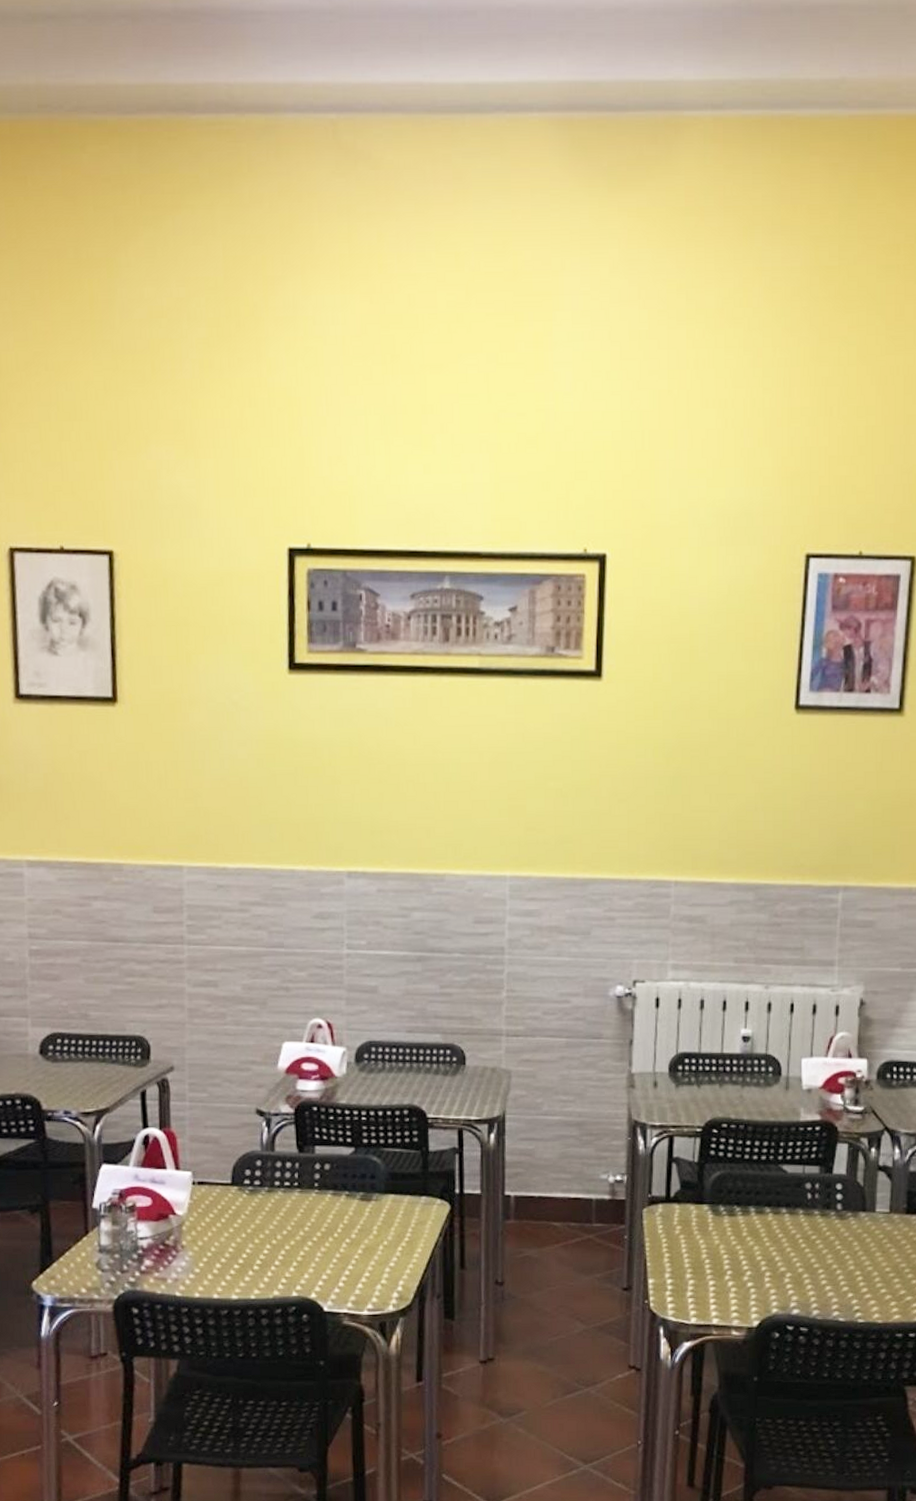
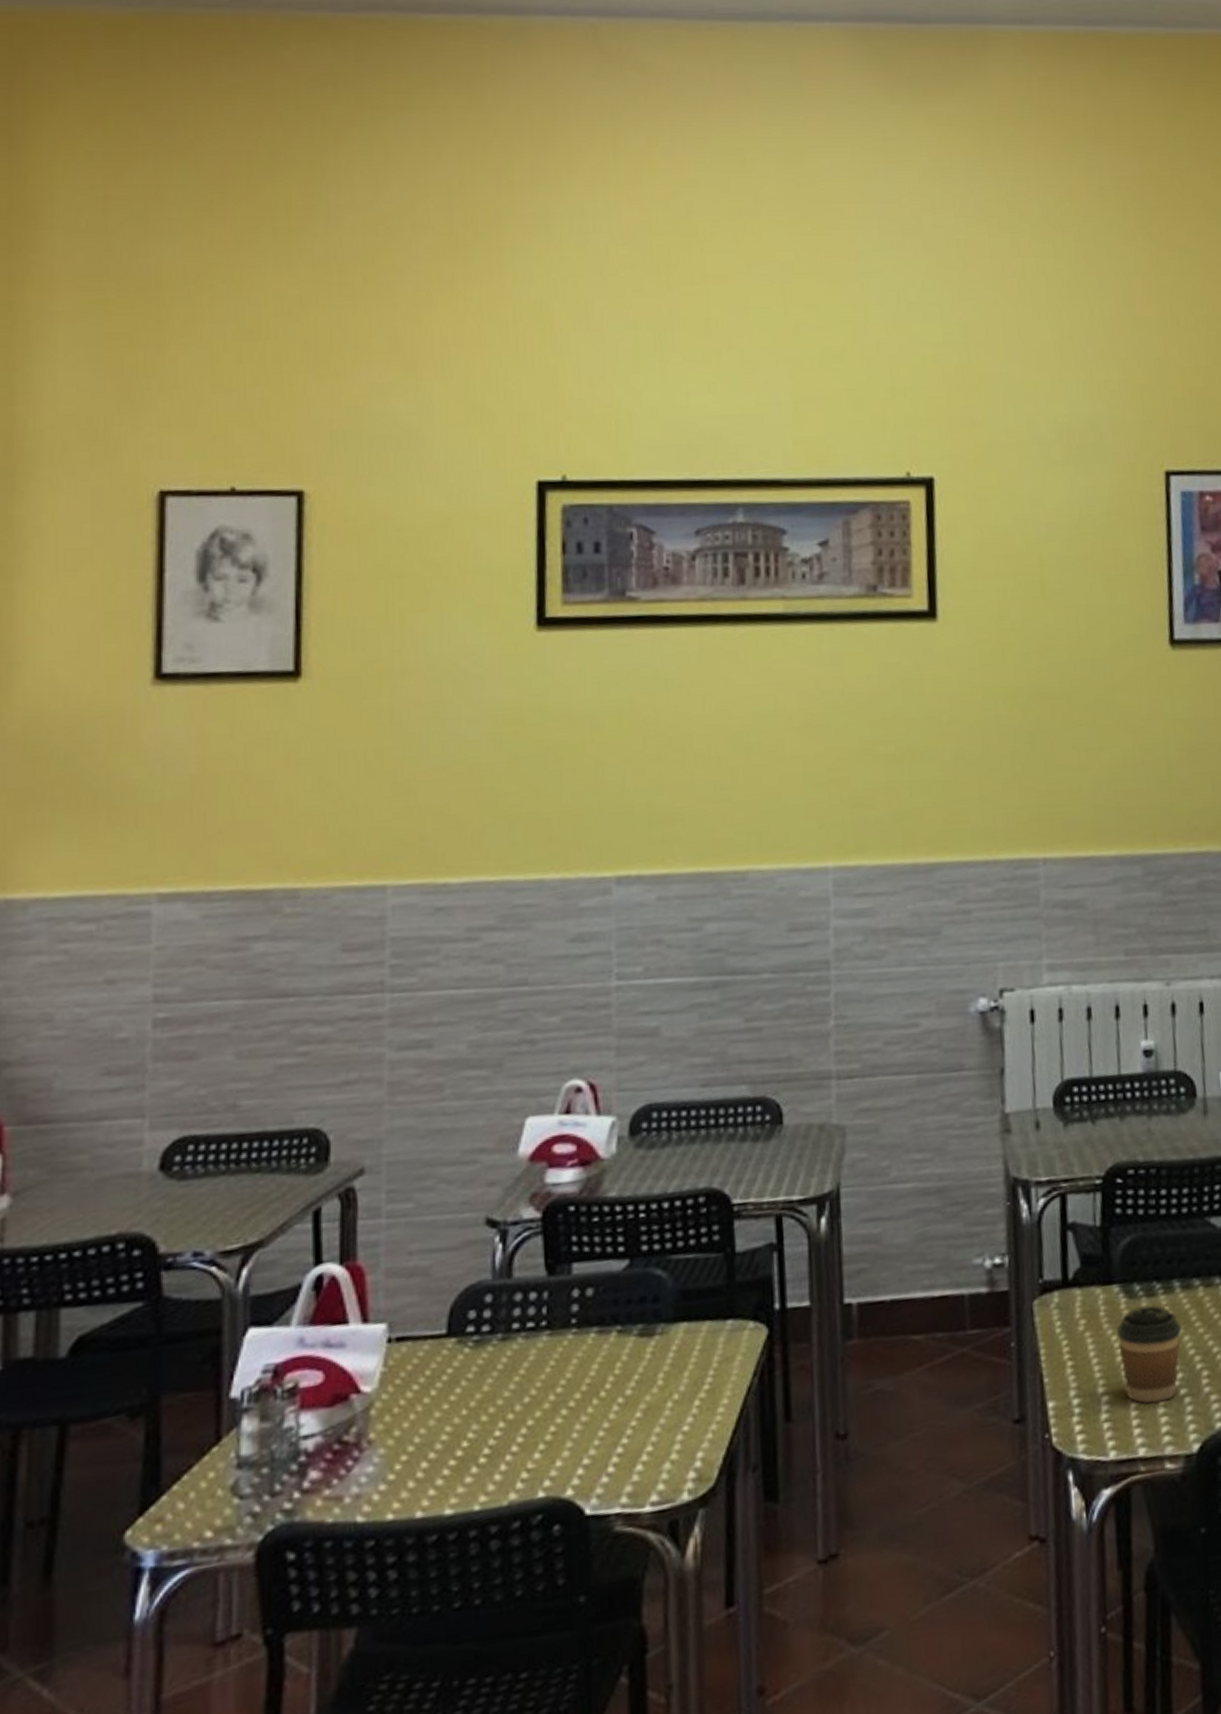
coffee cup: none [704,1222,753,1289] -> present [1117,1305,1182,1404]

